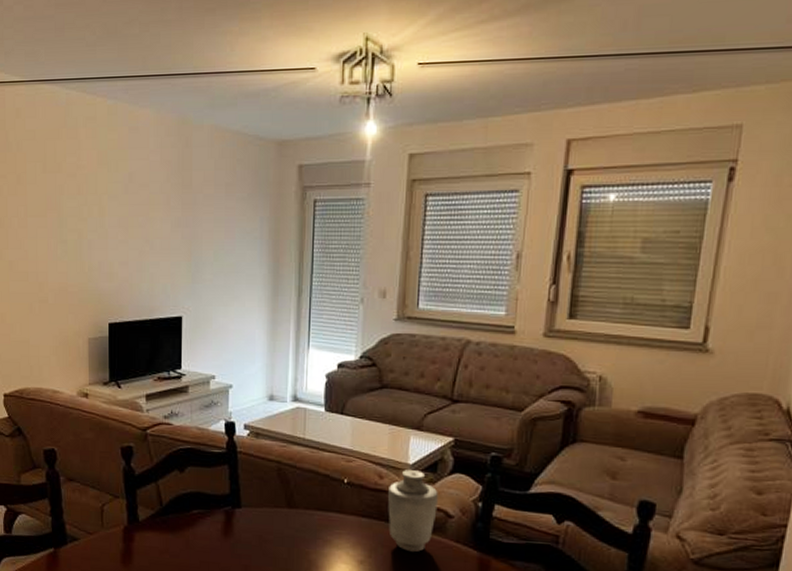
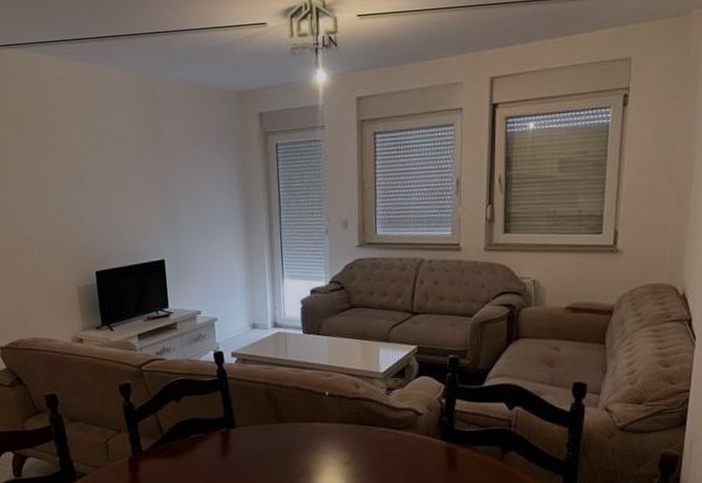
vase: present [387,470,438,553] -> none [364,377,408,449]

